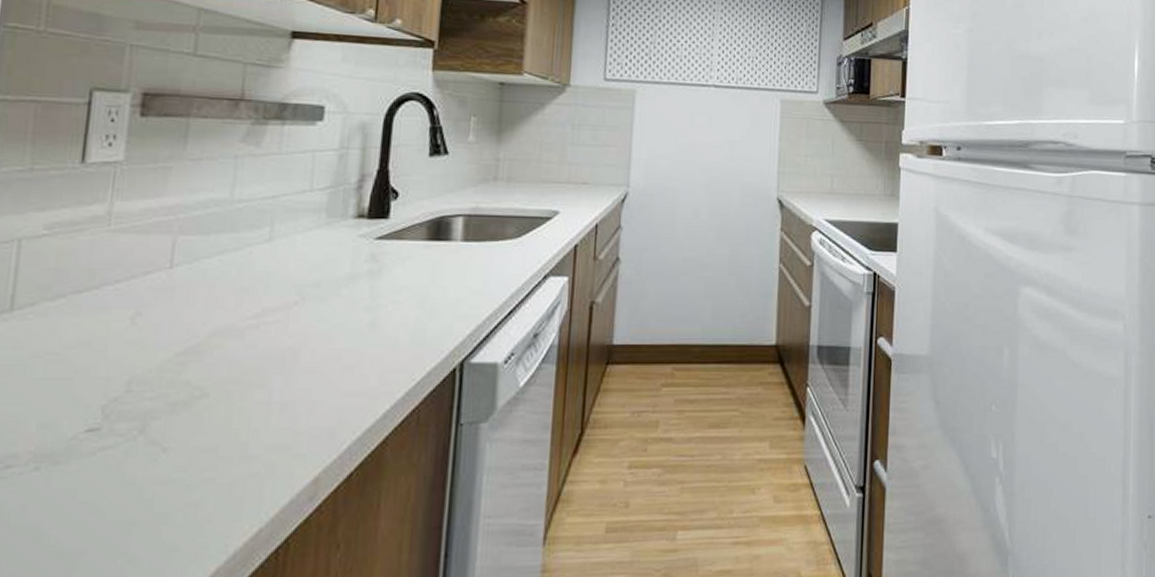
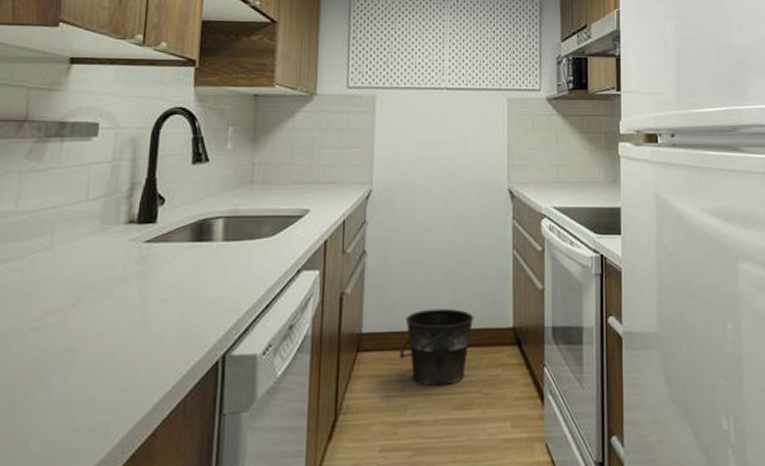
bucket: none [652,322,735,402] -> present [399,308,474,386]

